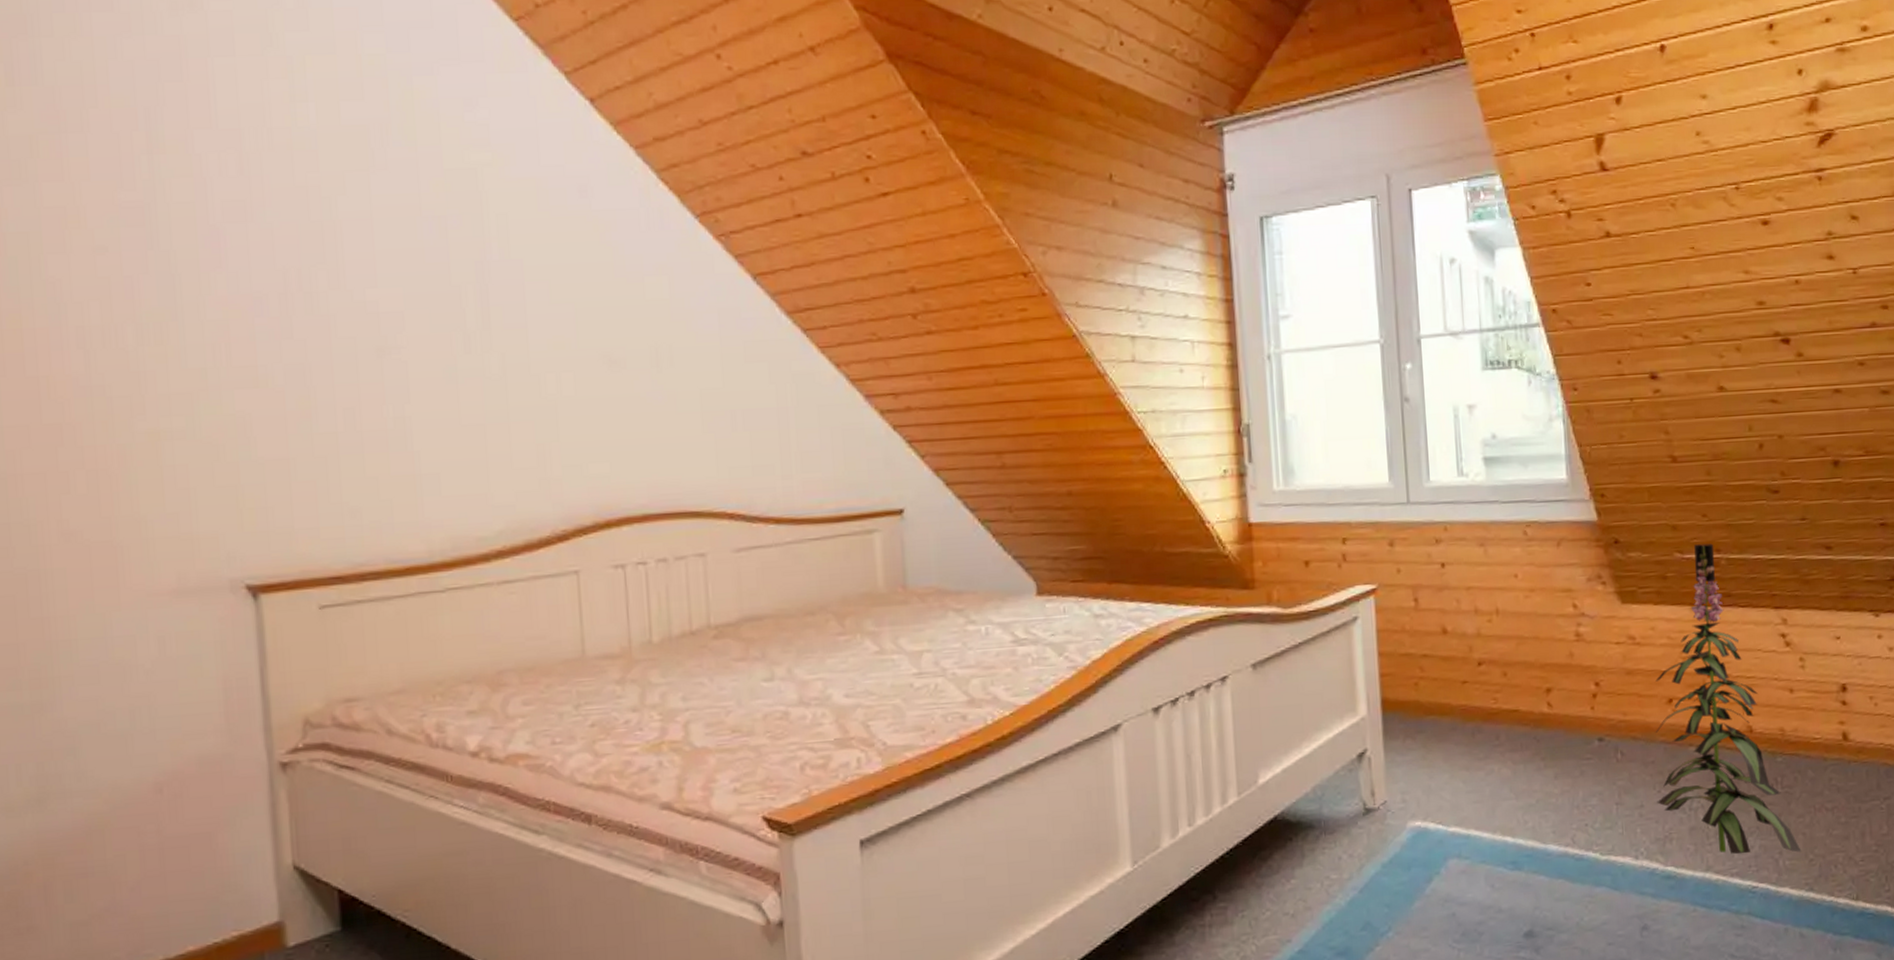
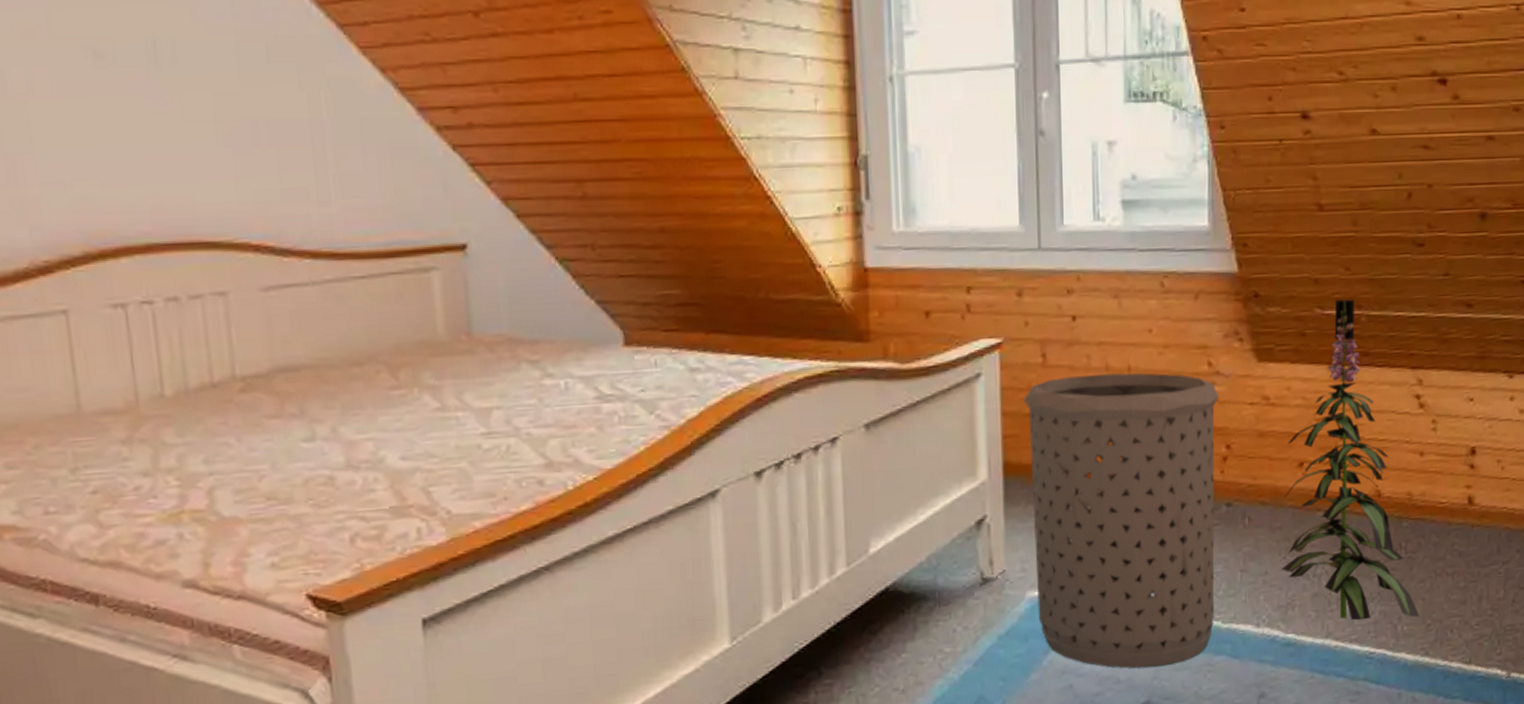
laundry basket: none [1399,615,1592,898] -> present [1024,373,1220,668]

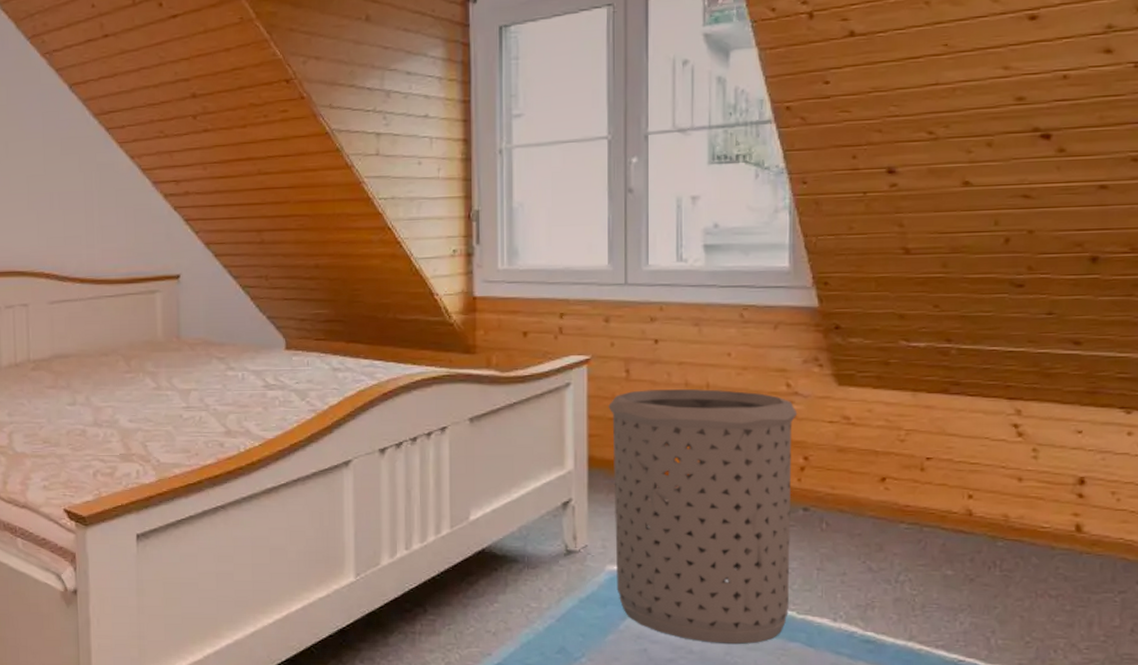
plant: present [1281,299,1420,621] -> none [861,333,1017,634]

